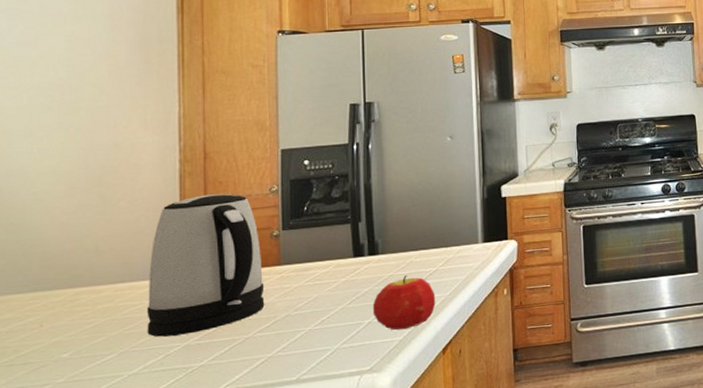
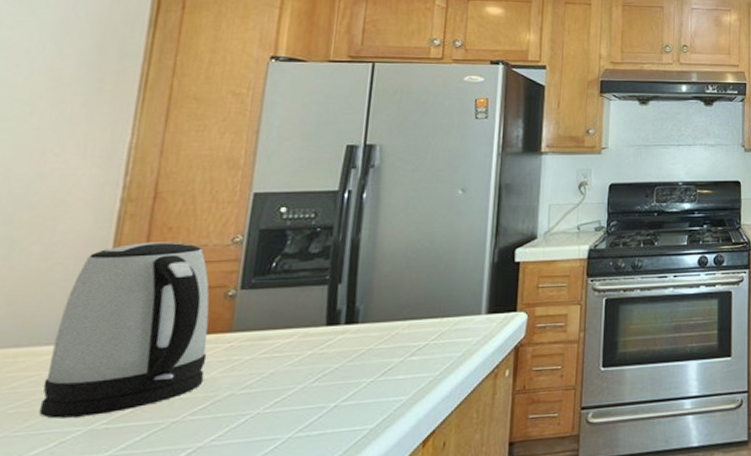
fruit: present [372,274,436,331] -> none [340,348,422,417]

